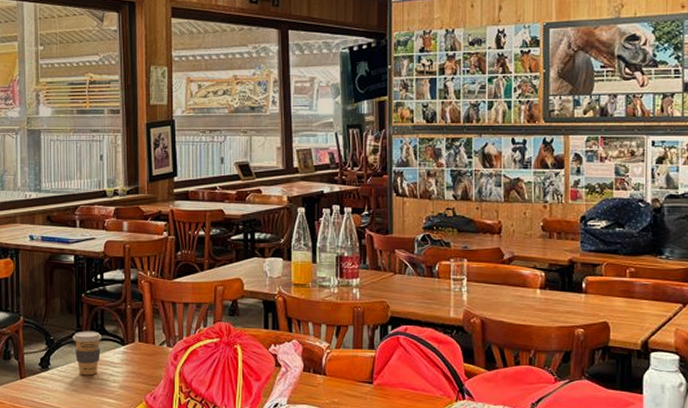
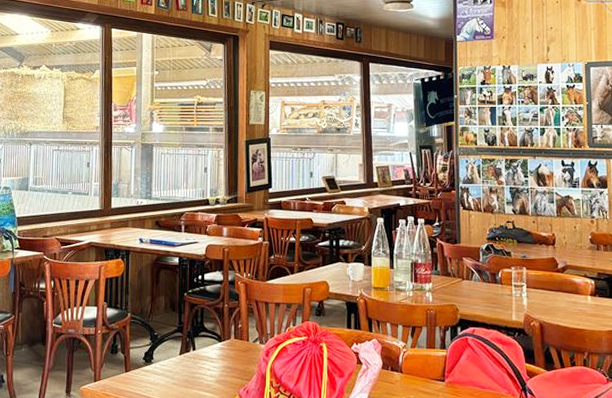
coffee cup: present [72,331,102,376] -> none [174,327,201,370]

